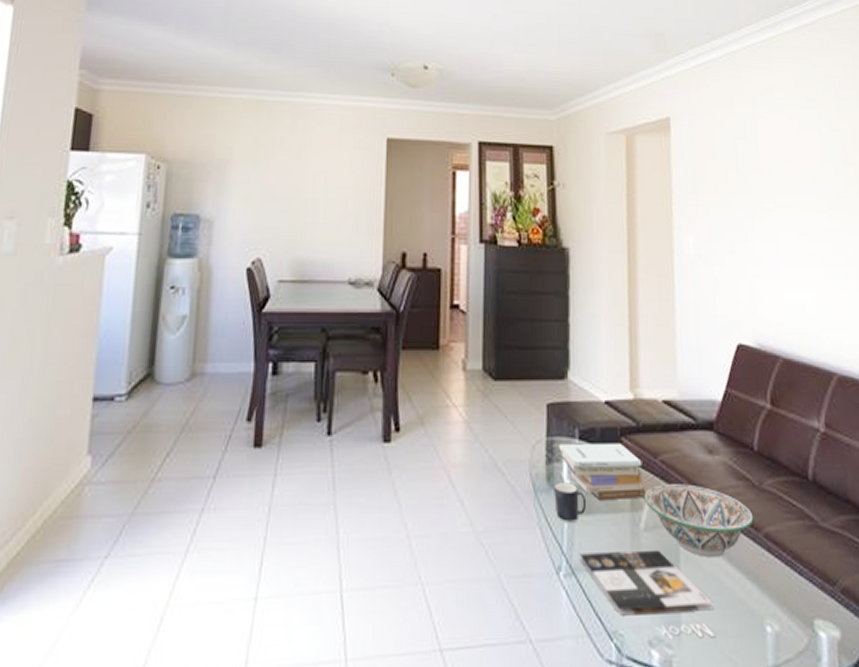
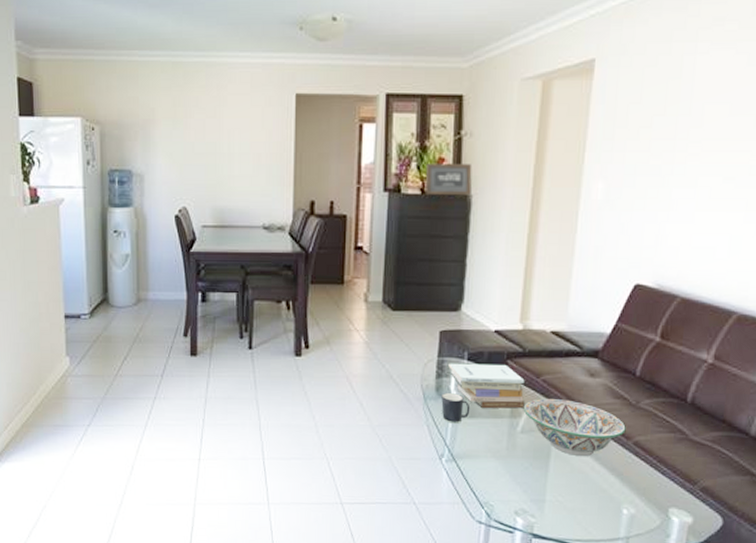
picture frame: none [521,213,568,249] -> present [425,163,472,196]
magazine: present [579,549,715,640] -> none [460,446,576,514]

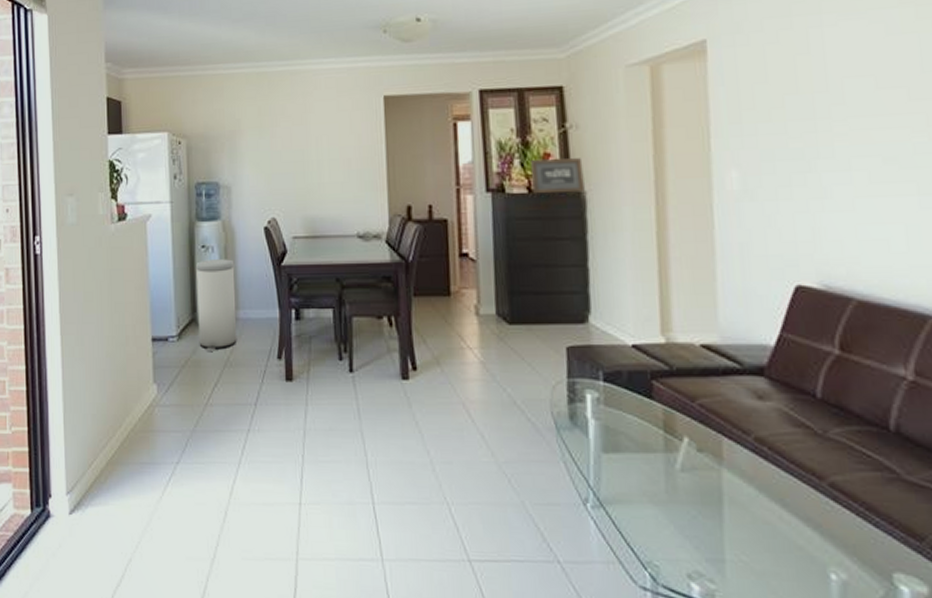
pedal bin: none [108,244,147,328] -> present [196,259,237,351]
mug: present [441,392,471,424] -> none [577,420,615,460]
books: present [448,363,525,409] -> none [581,385,681,441]
decorative bowl: present [523,399,626,457] -> none [679,428,816,503]

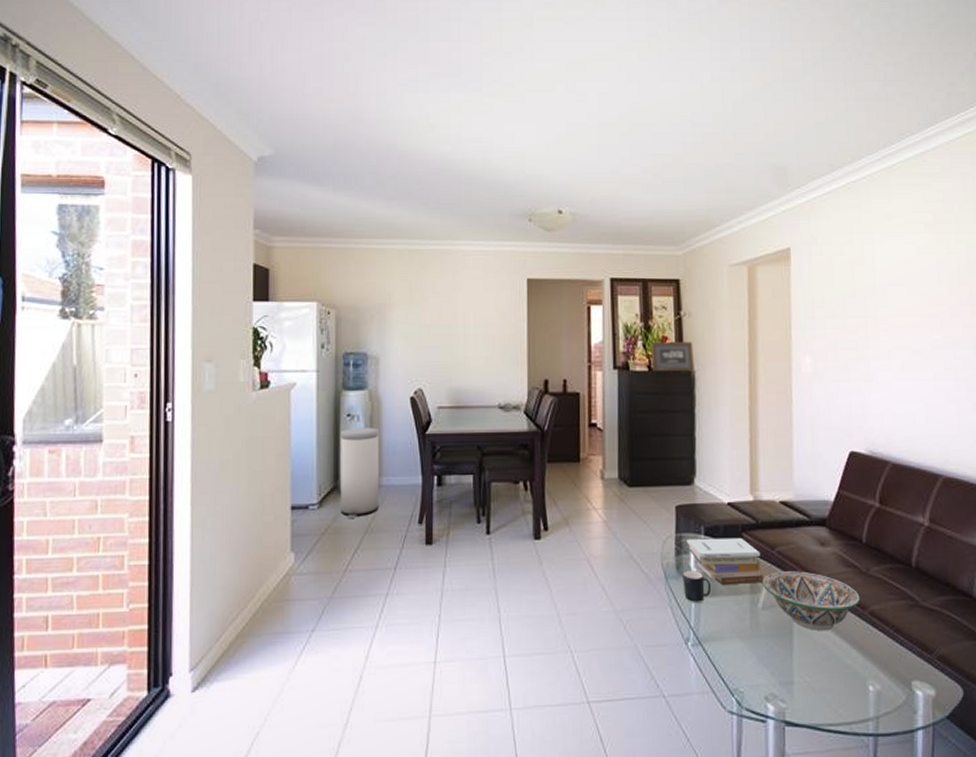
mug: none [577,420,615,460] -> present [682,569,712,604]
books: none [581,385,681,441] -> present [687,537,763,586]
decorative bowl: none [679,428,816,503] -> present [762,571,861,631]

